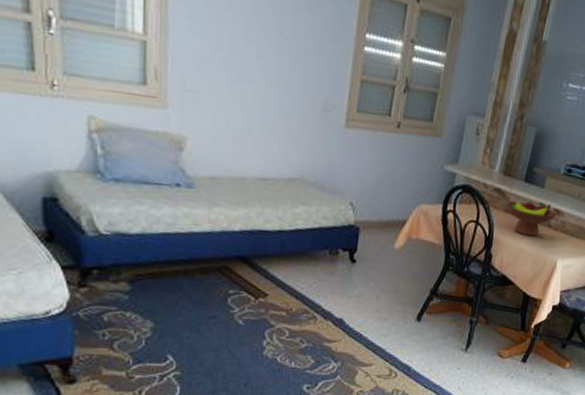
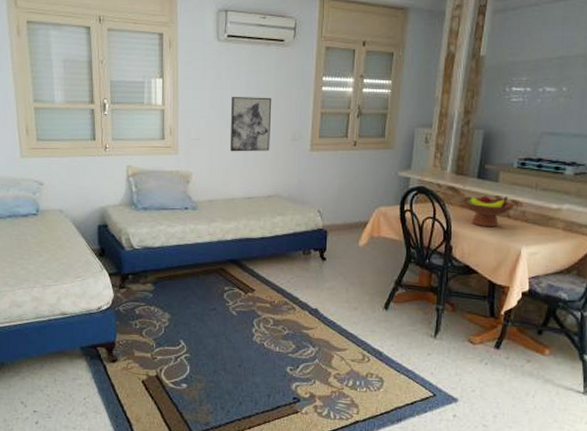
wall art: none [242,40,300,121] -> present [230,97,272,152]

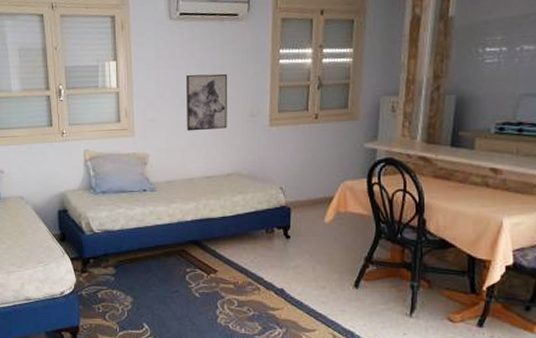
fruit bowl: present [461,194,515,228] -> none [434,163,494,198]

